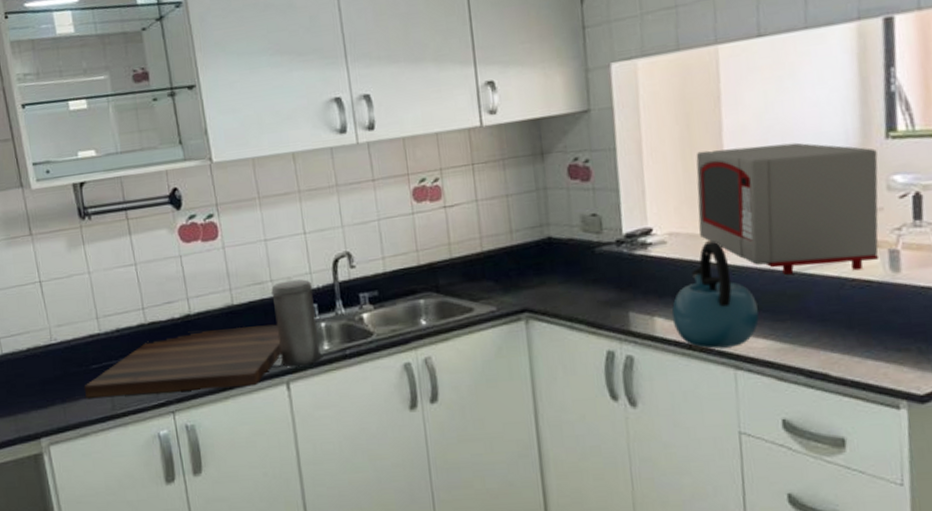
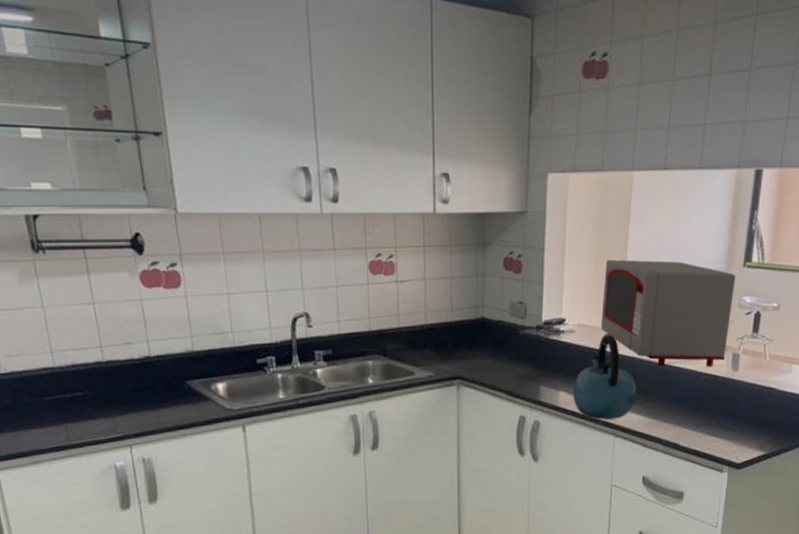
cutting board: present [83,324,282,398] -> none [36,372,239,428]
canister: present [271,279,322,368] -> none [232,333,277,412]

